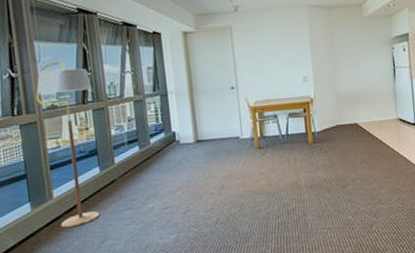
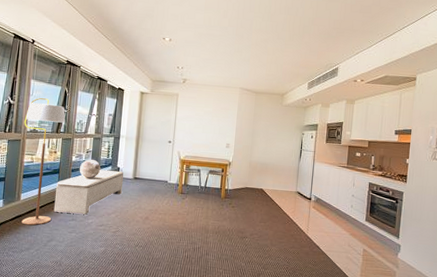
bench: none [97,136,184,204] -> present [53,169,123,215]
decorative globe: none [122,128,152,154] -> present [79,159,101,179]

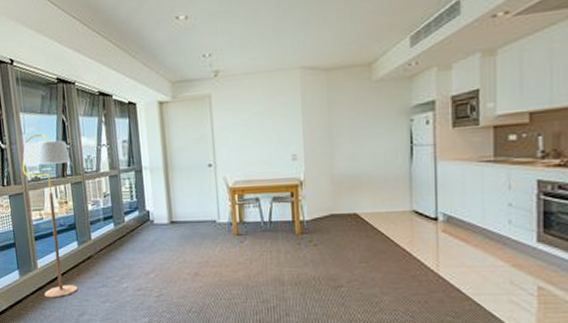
bench: present [53,169,123,215] -> none [75,215,158,278]
decorative globe: present [79,159,101,179] -> none [98,204,126,231]

